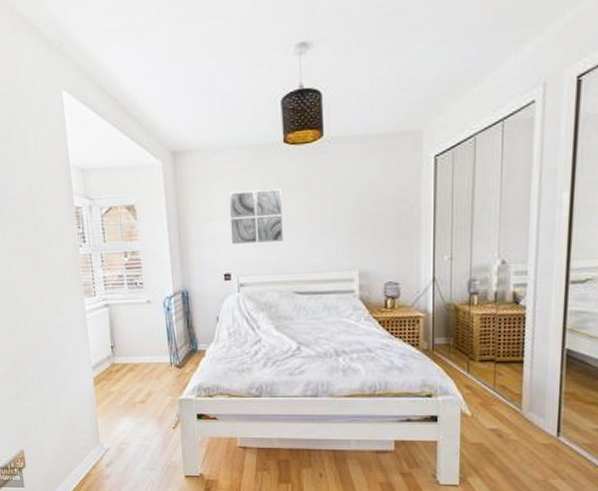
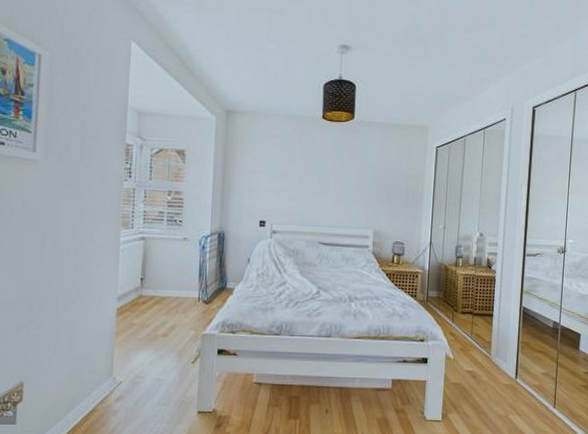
wall art: present [229,187,283,244] -> none [270,151,316,198]

